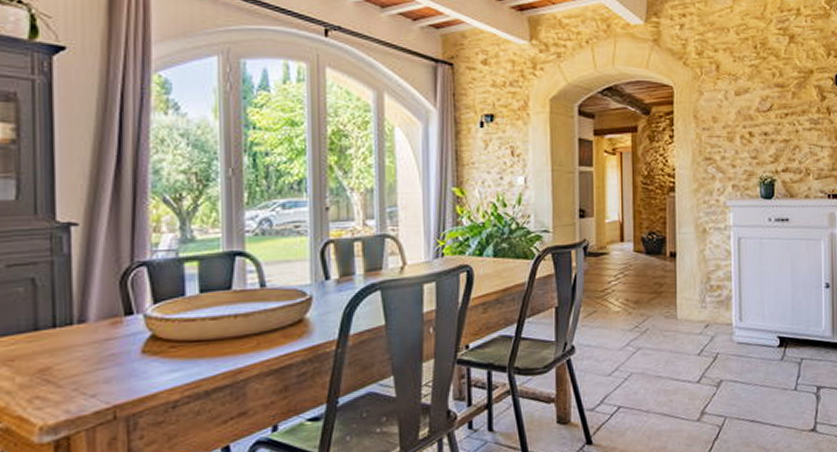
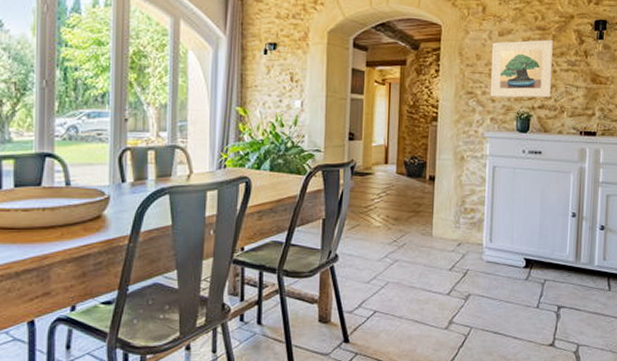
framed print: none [729,96,795,162] -> present [490,39,553,98]

